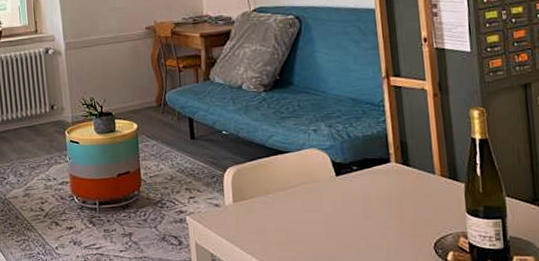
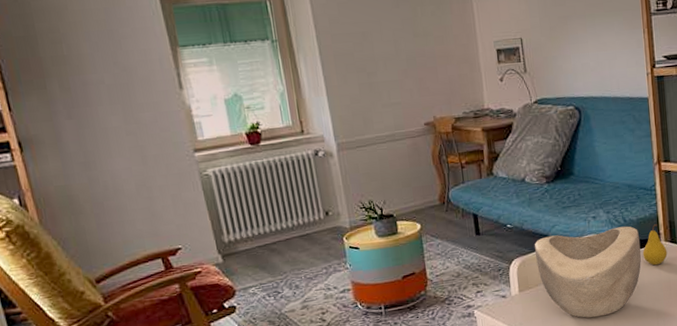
decorative bowl: none [250,142,369,239] -> present [534,226,642,318]
fruit: none [369,143,399,189] -> present [642,224,668,266]

